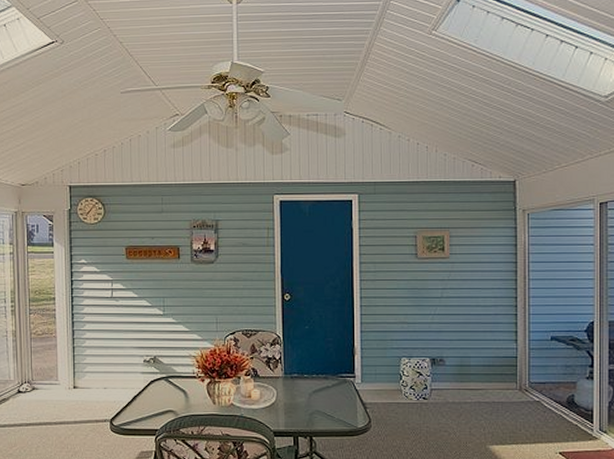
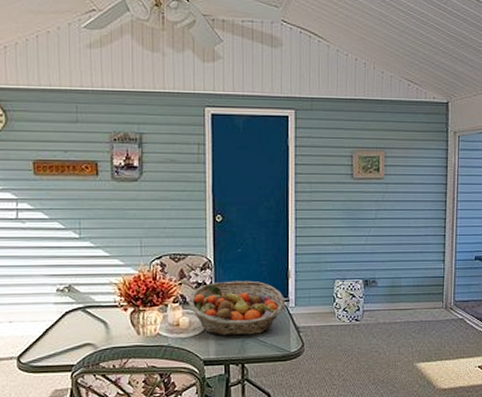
fruit basket: none [260,356,352,409] -> present [189,280,286,336]

